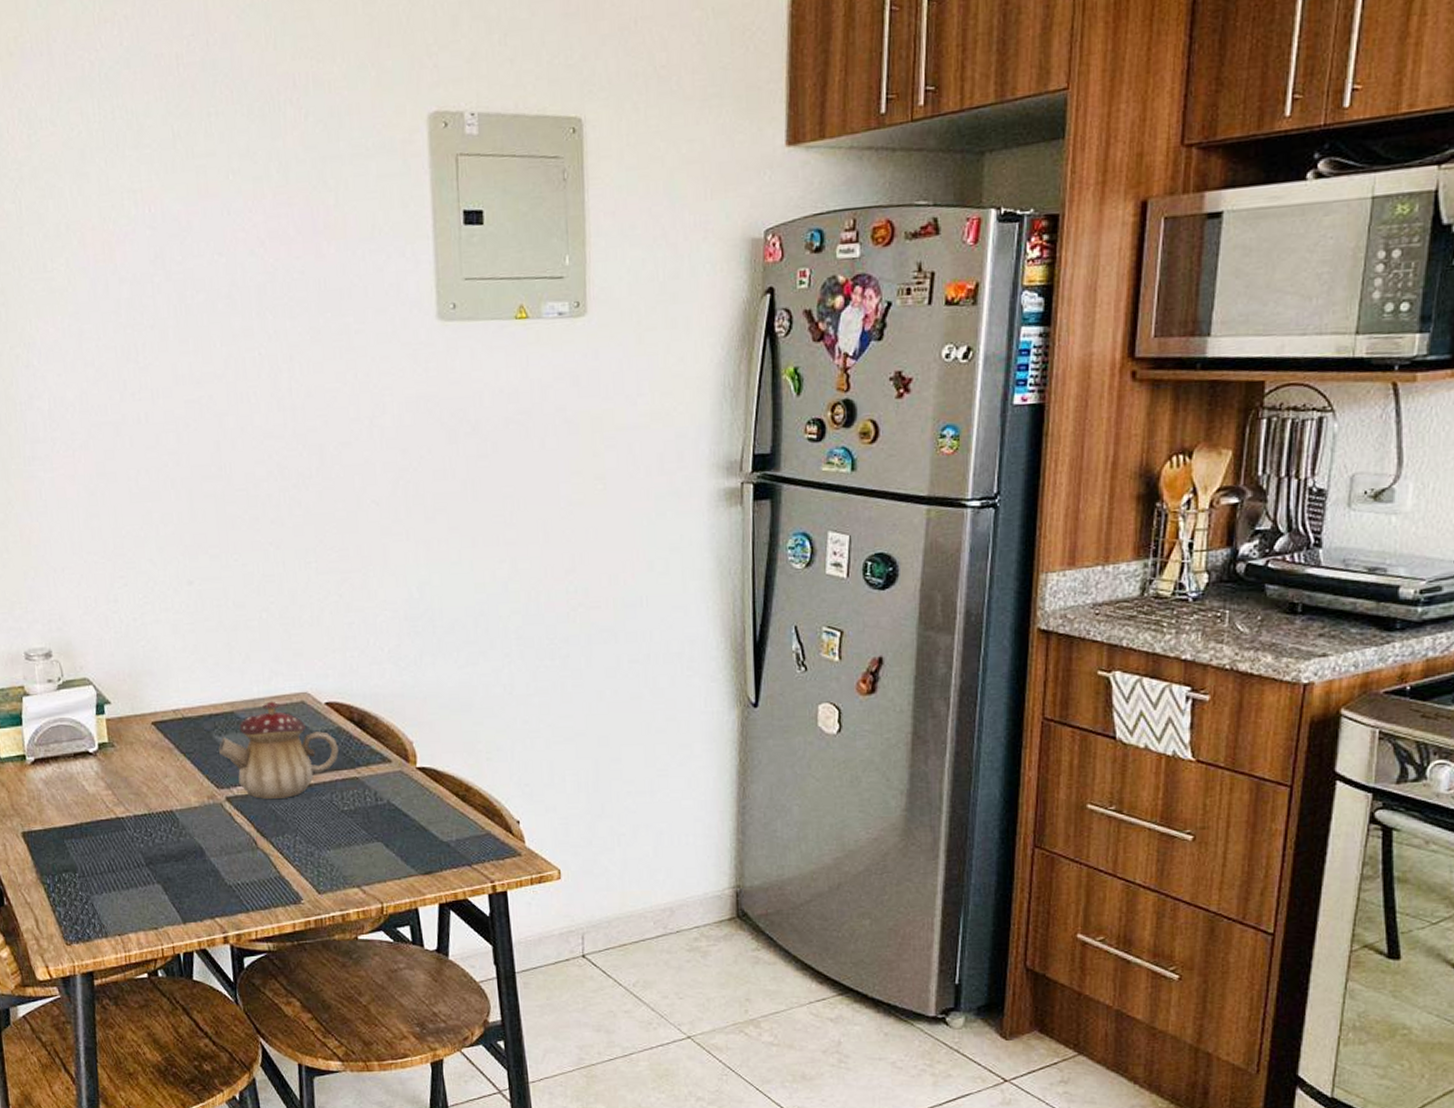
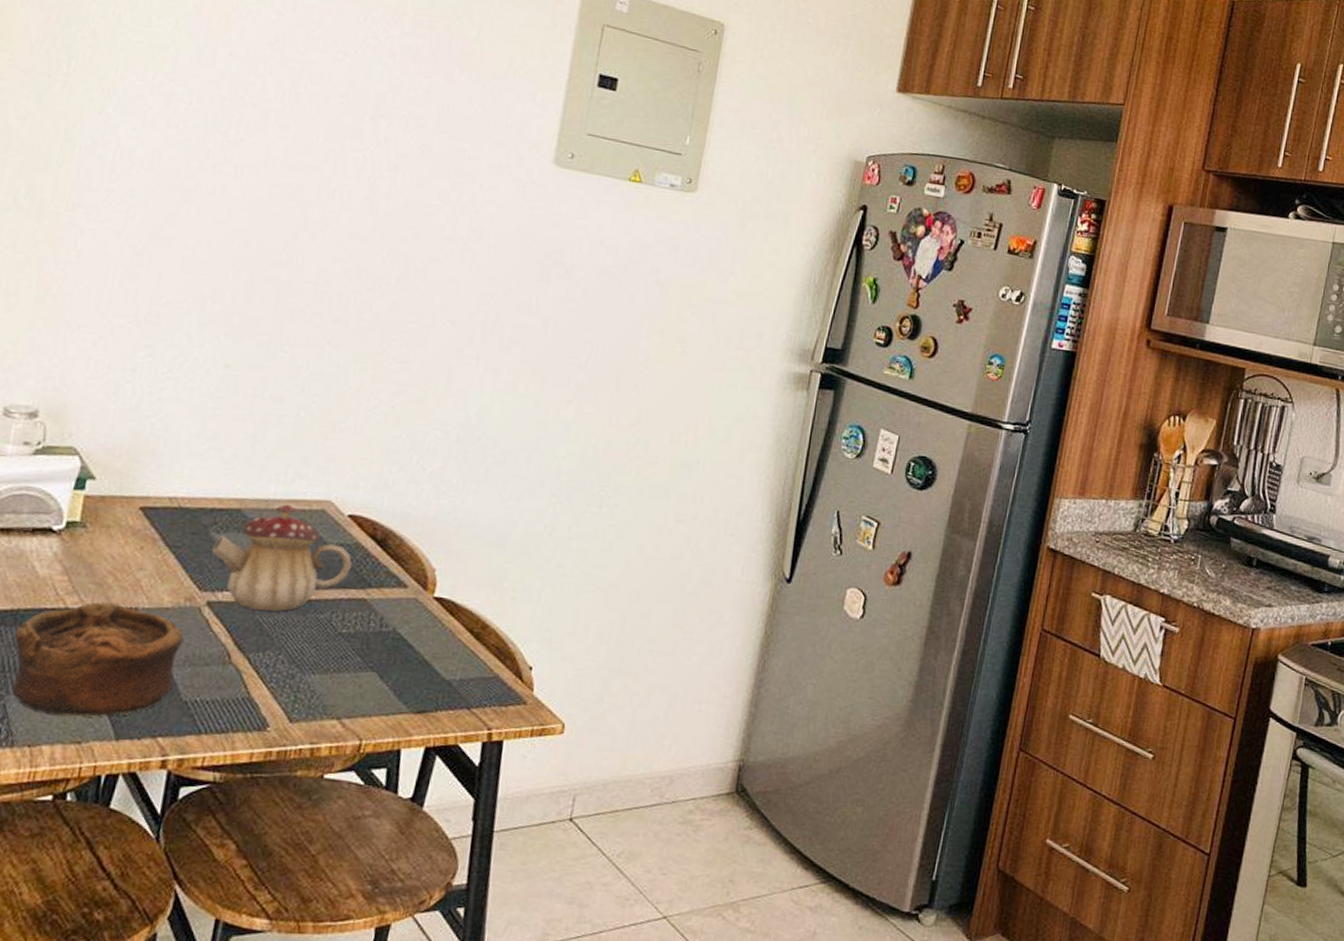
bowl: none [84,808,217,908] -> present [12,601,184,718]

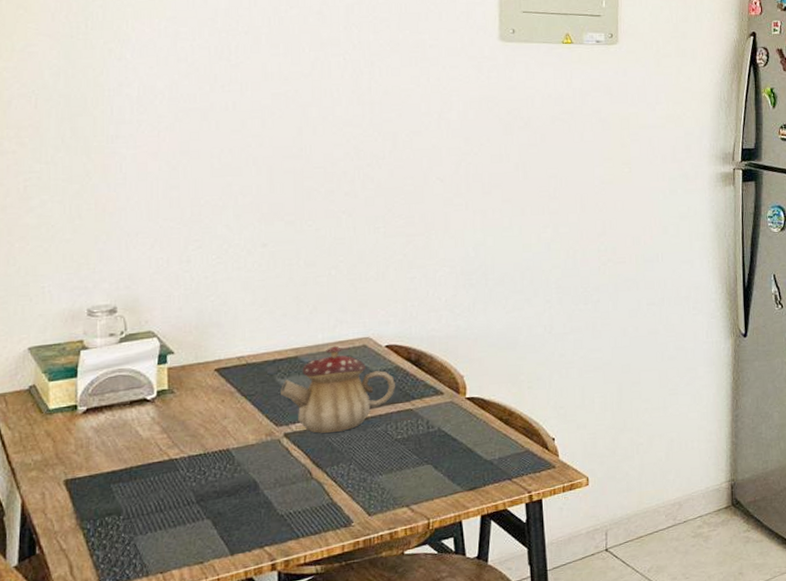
bowl: present [12,601,184,718] -> none [132,448,271,545]

